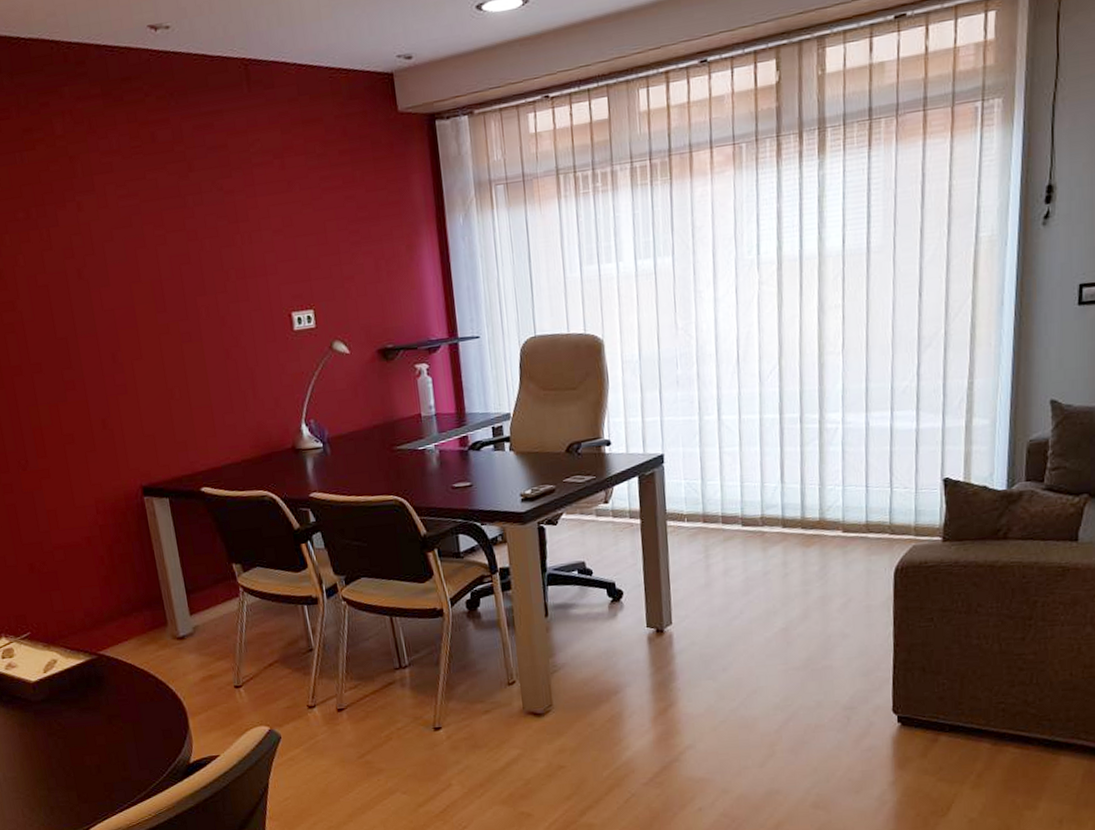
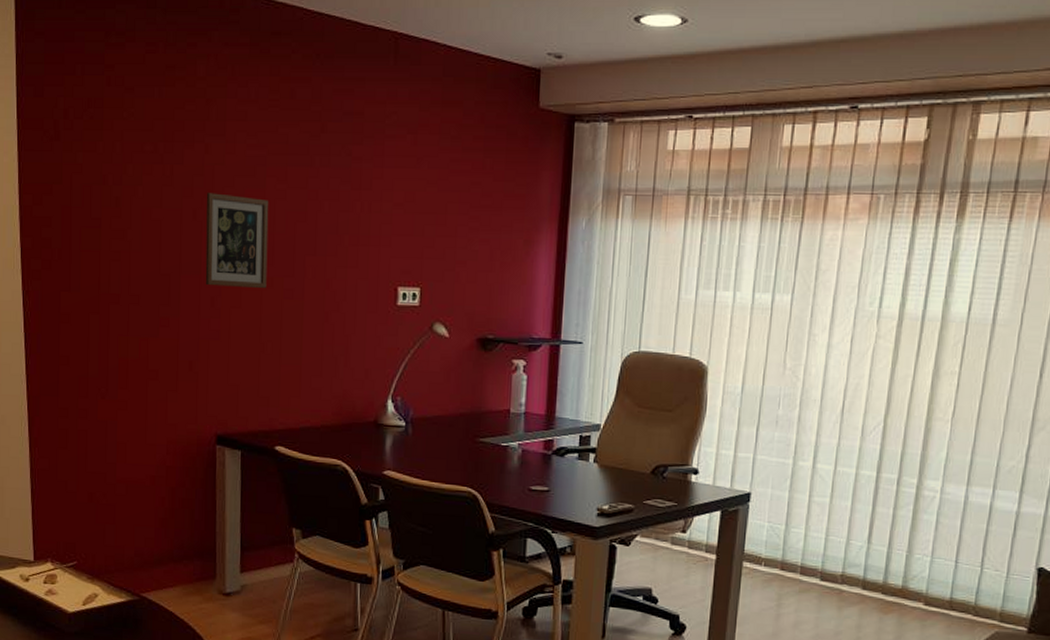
picture frame: none [87,247,164,343] -> present [205,193,269,289]

